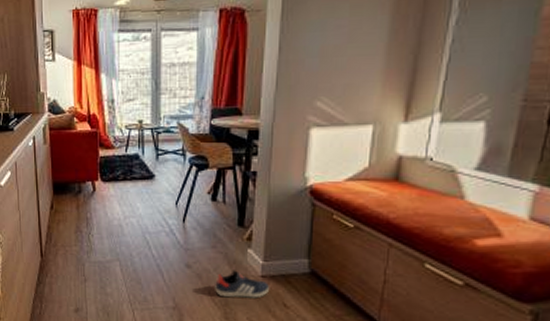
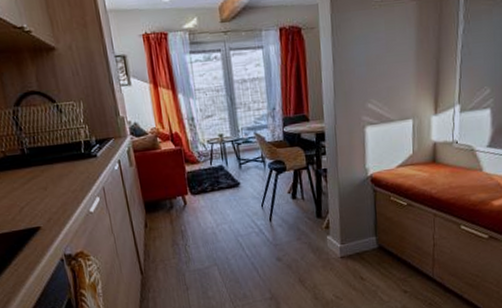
sneaker: present [215,270,270,298] -> none [303,256,349,281]

